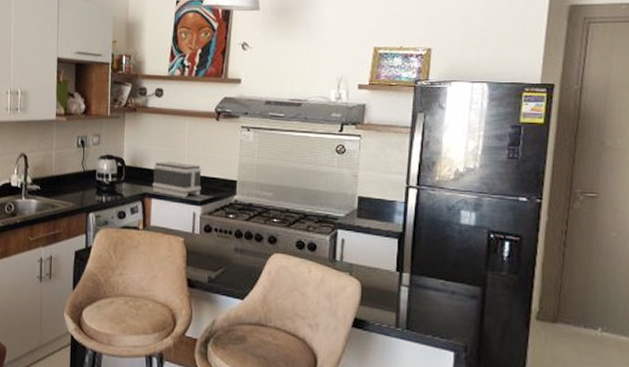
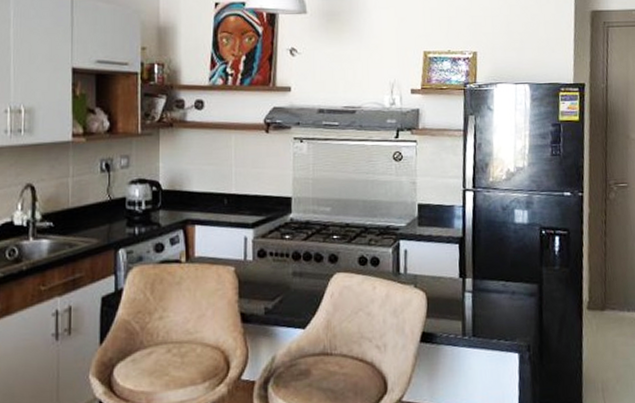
toaster: present [152,162,202,198] -> none [195,181,253,221]

